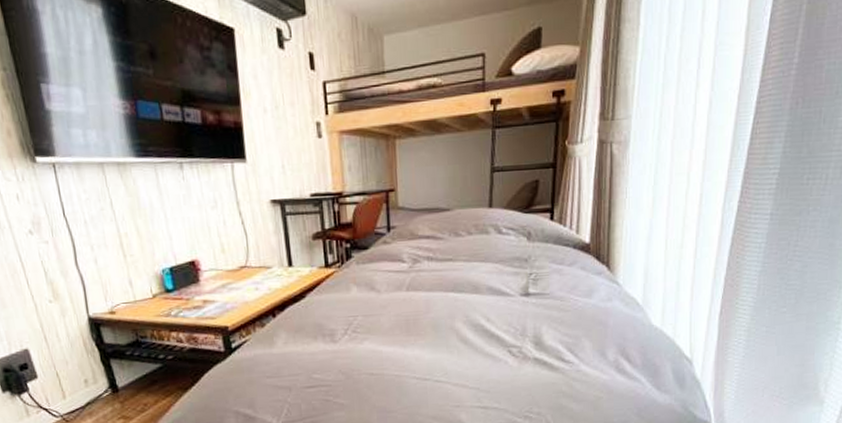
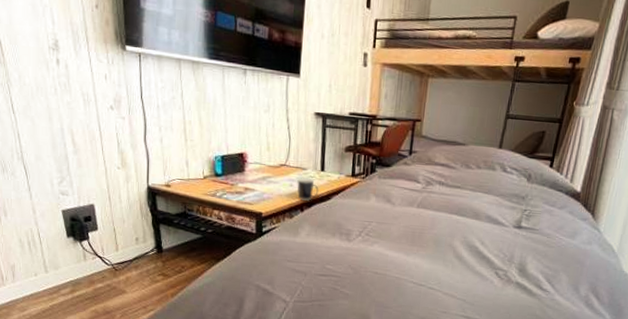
mug: none [263,278,290,304] -> present [297,178,319,201]

